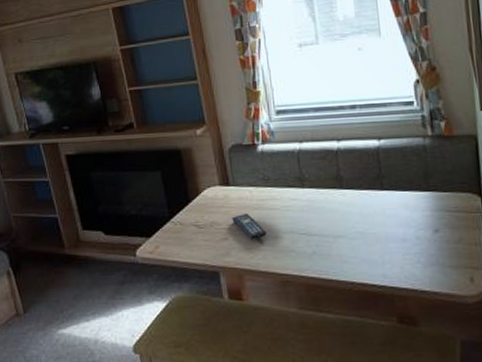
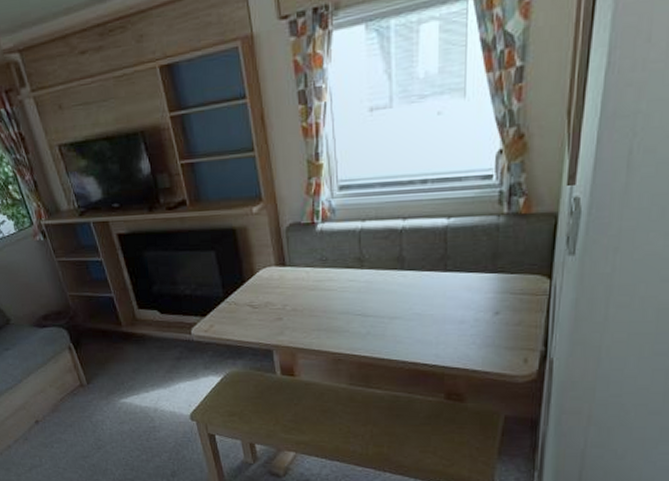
remote control: present [232,213,267,240] -> none [287,293,322,320]

